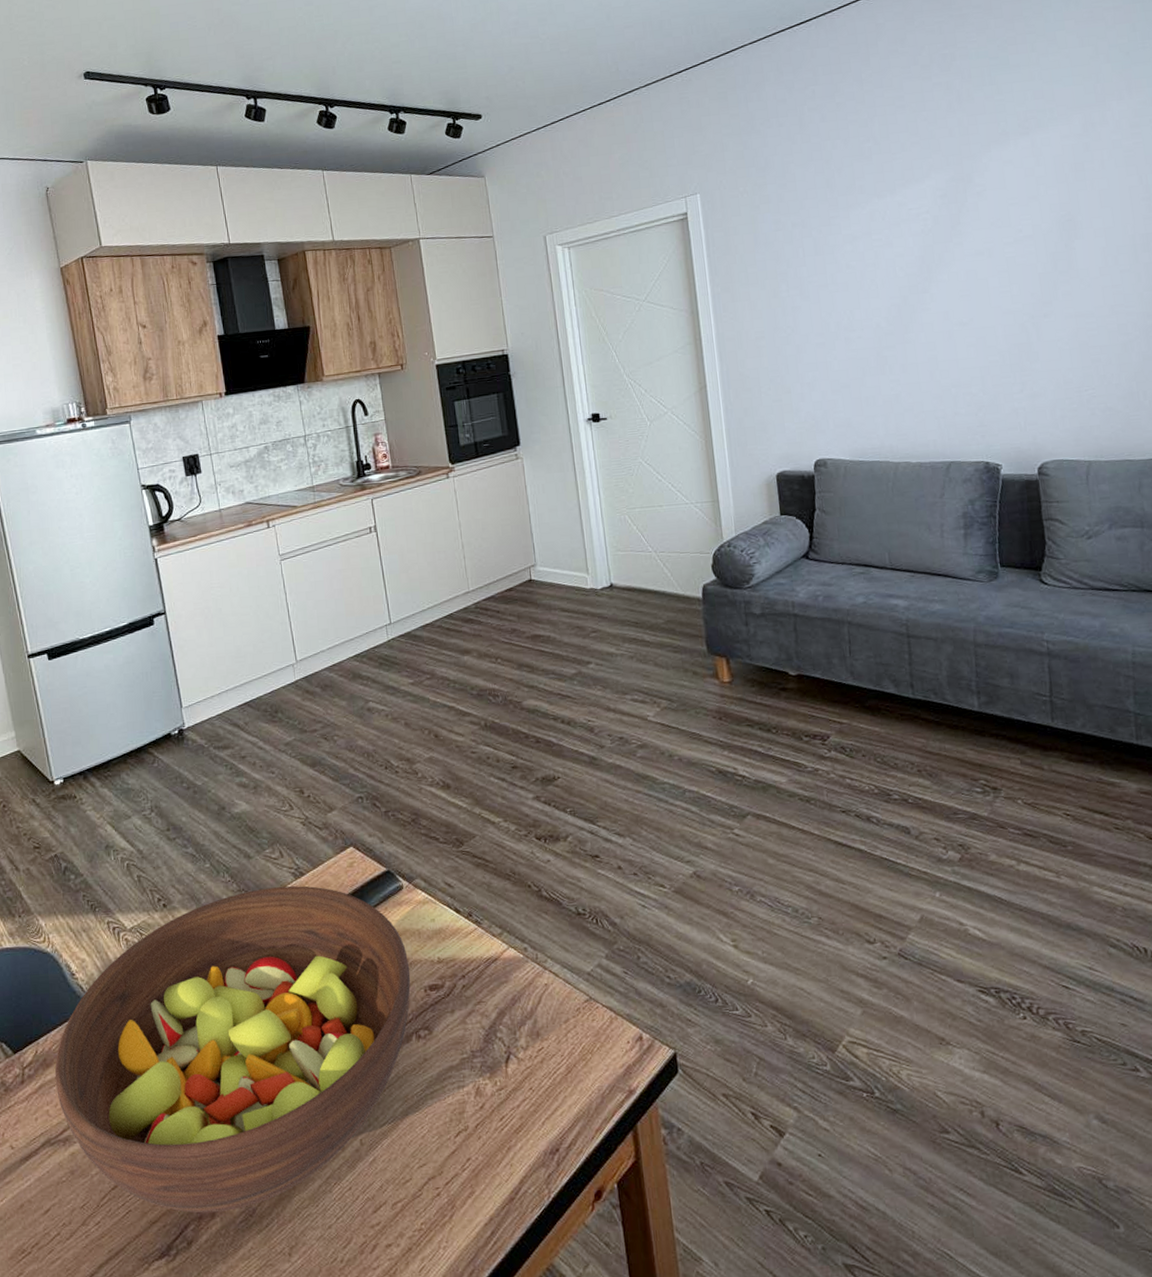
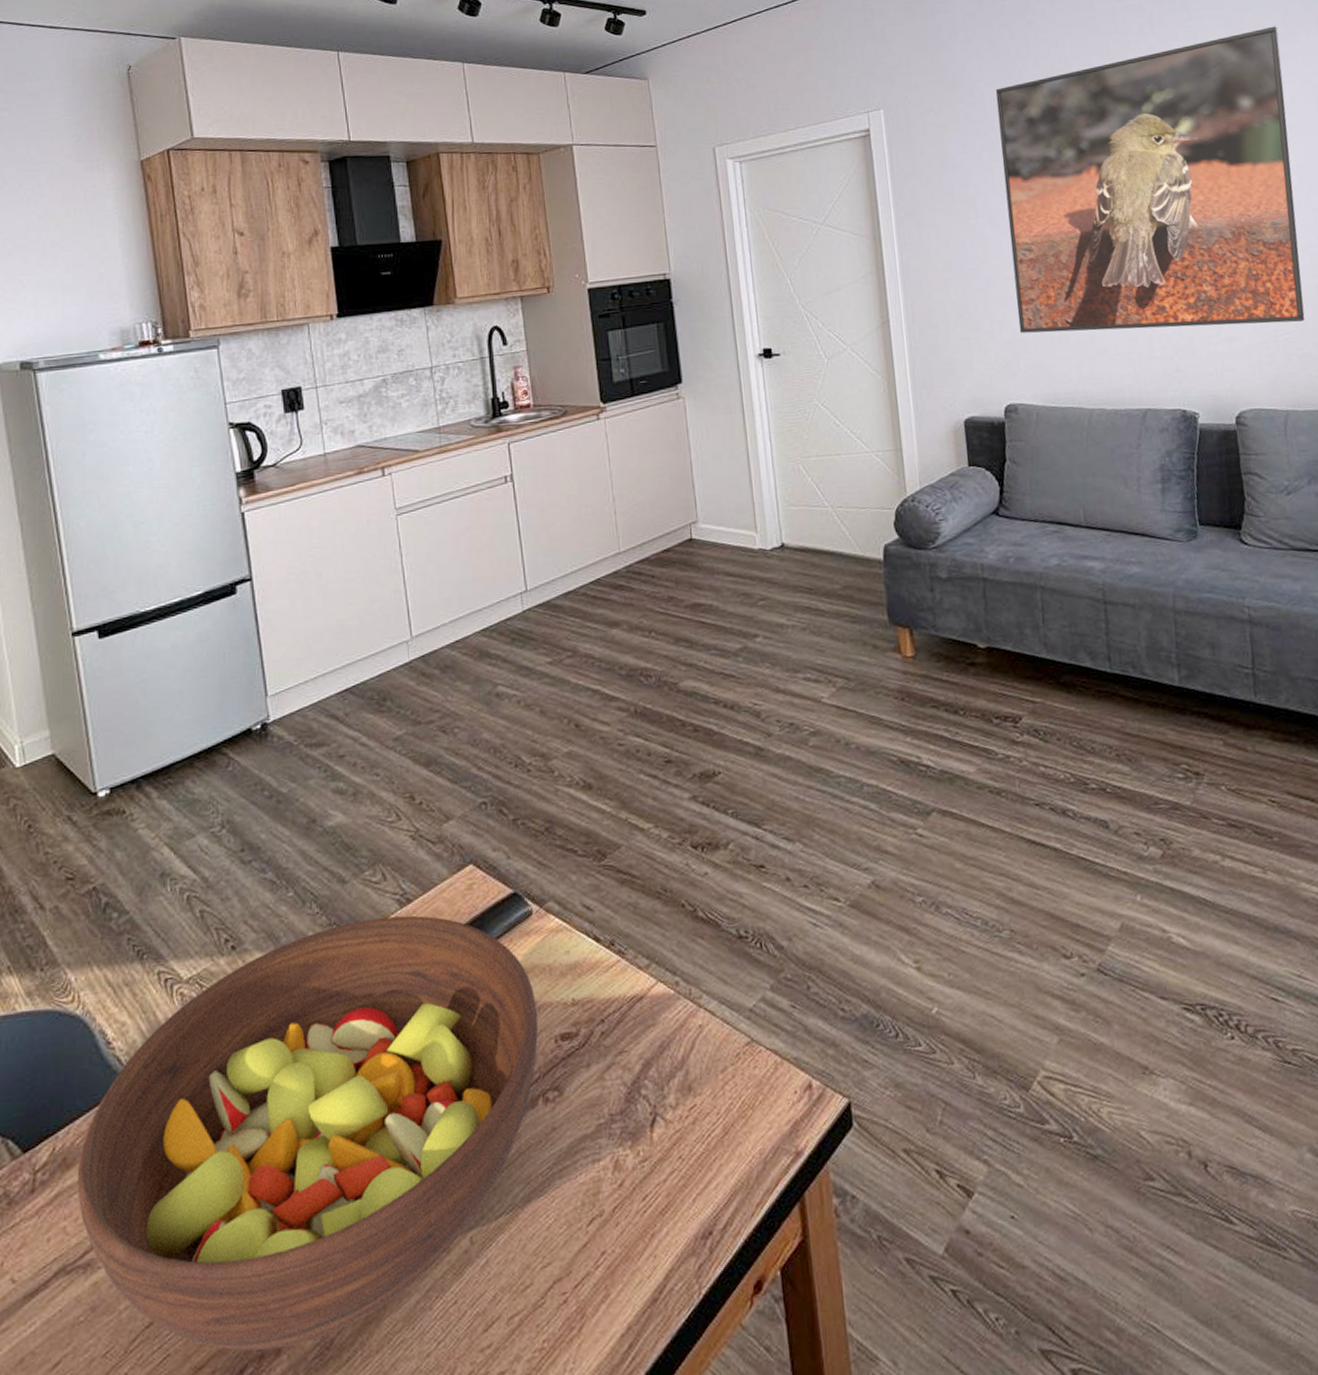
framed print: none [806,94,1110,395] -> present [995,26,1305,333]

